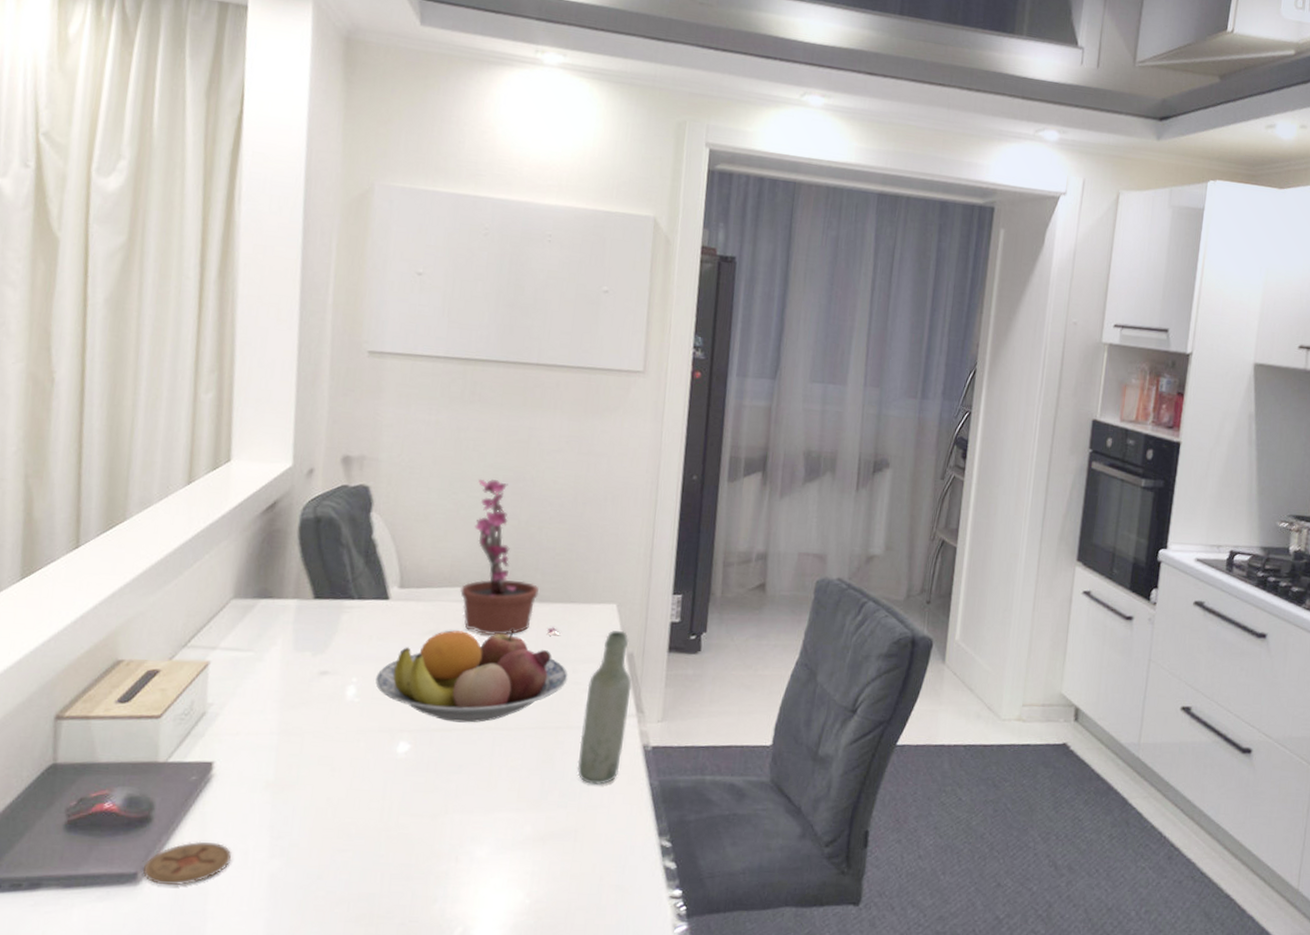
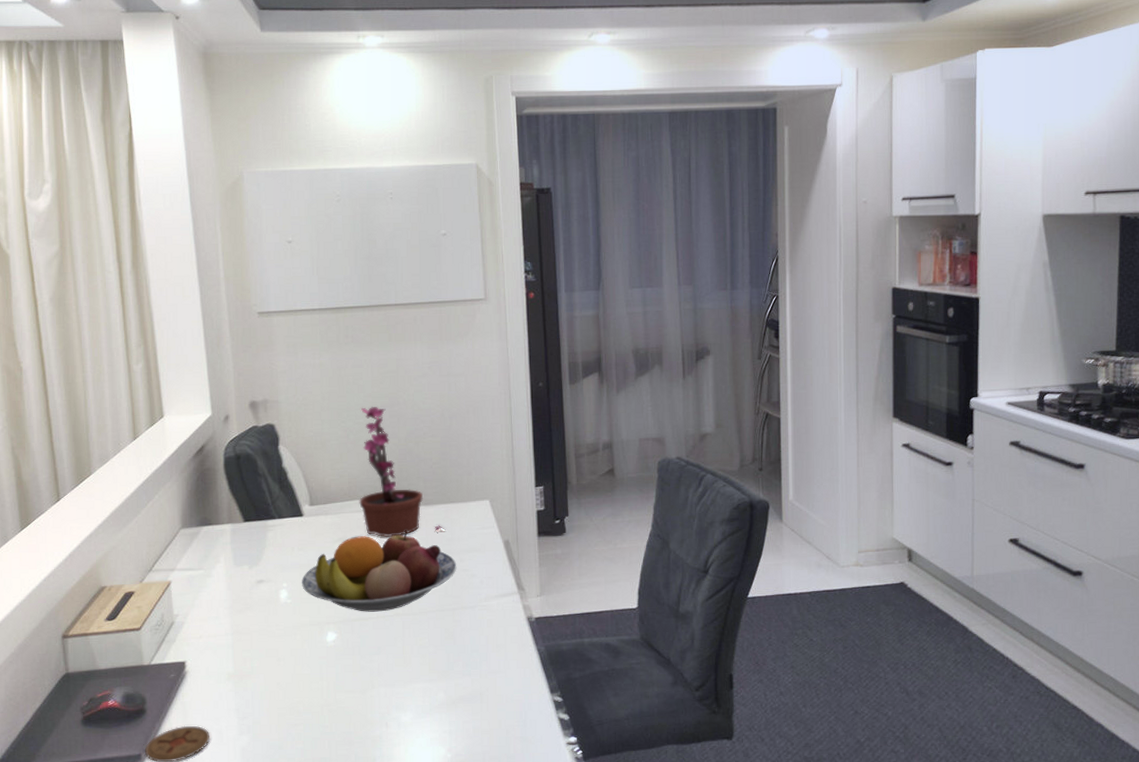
bottle: present [577,631,632,785] -> none [474,523,511,654]

